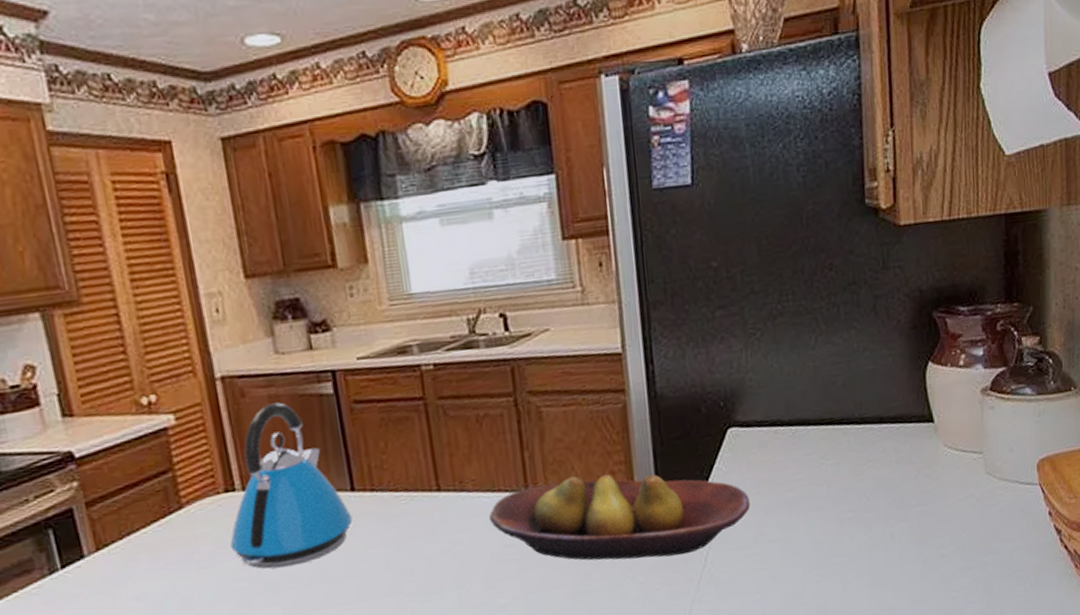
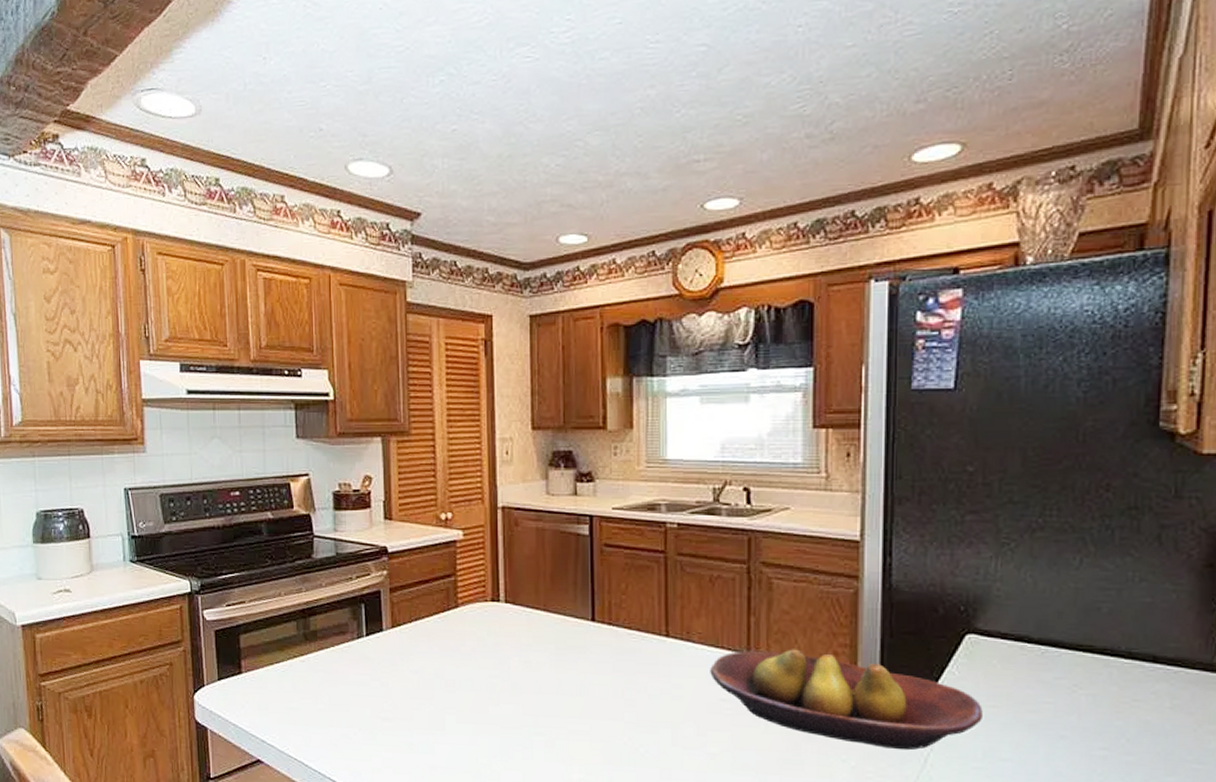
kettle: present [230,402,353,570] -> none [489,535,589,675]

